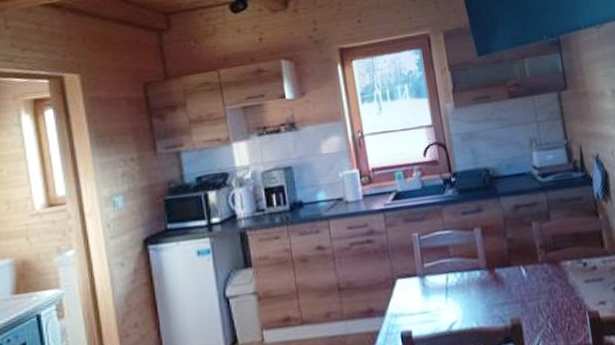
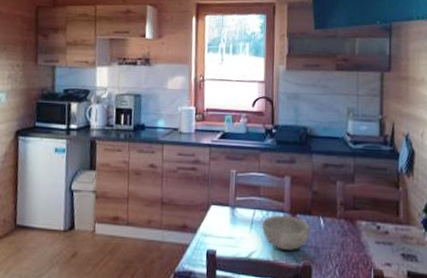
bowl: none [458,272,513,313] -> present [262,215,310,250]

